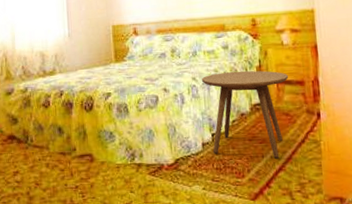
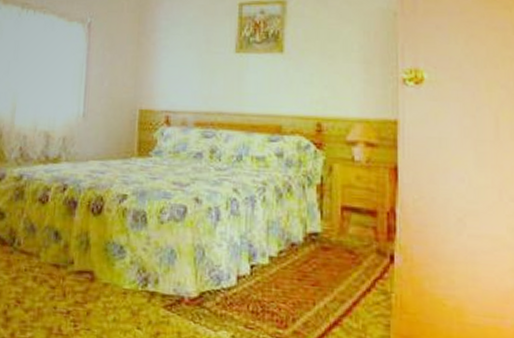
side table: present [201,70,289,159] -> none [244,187,358,309]

